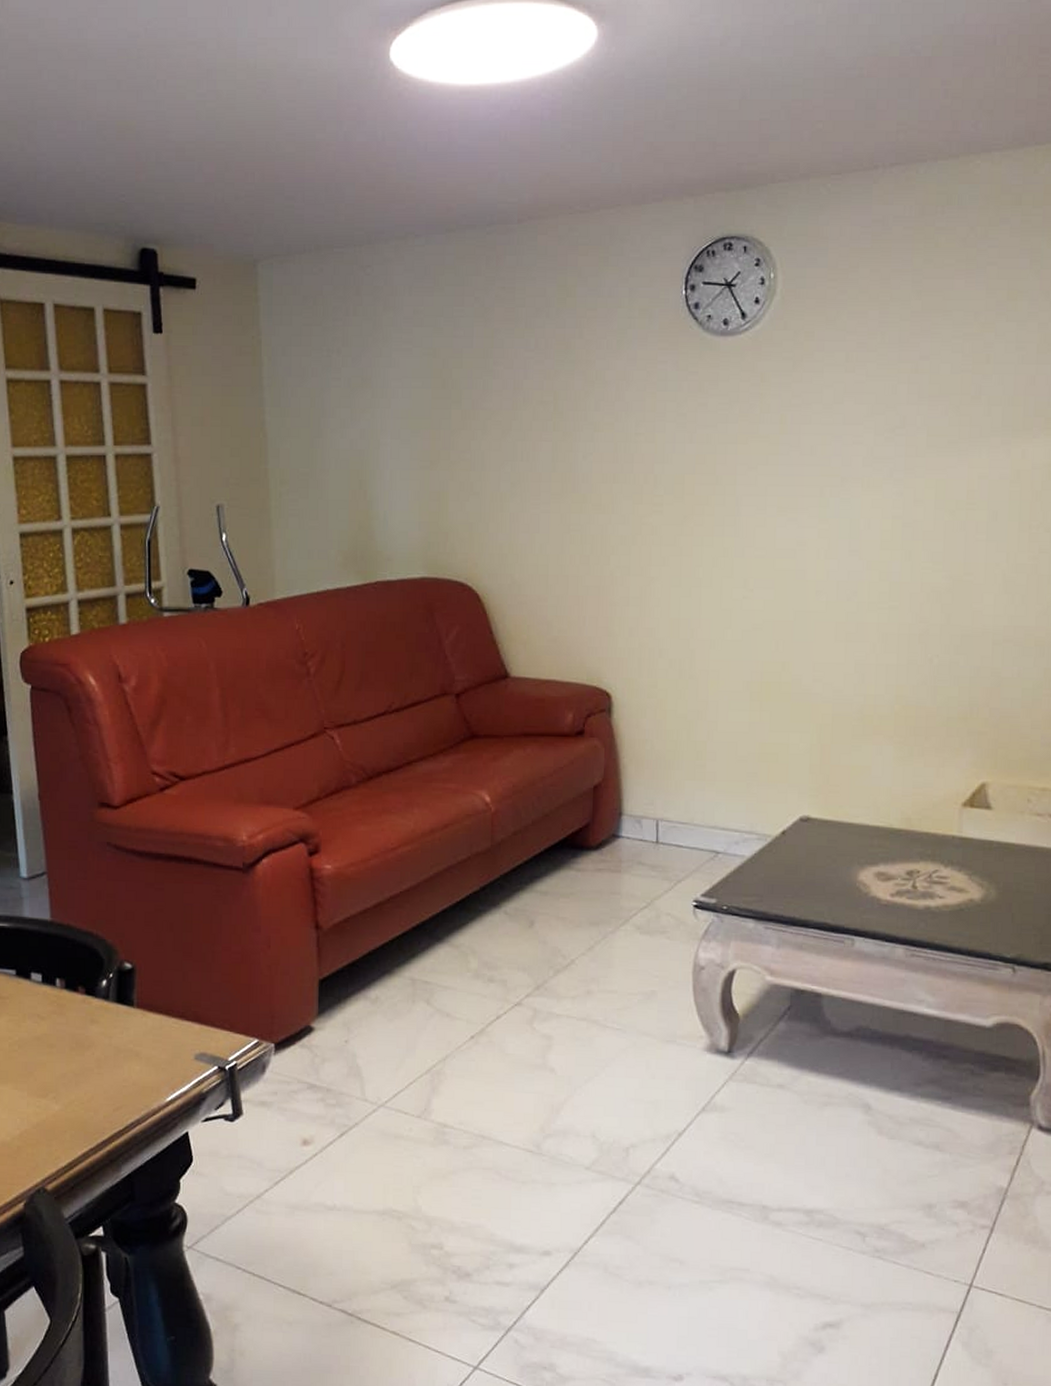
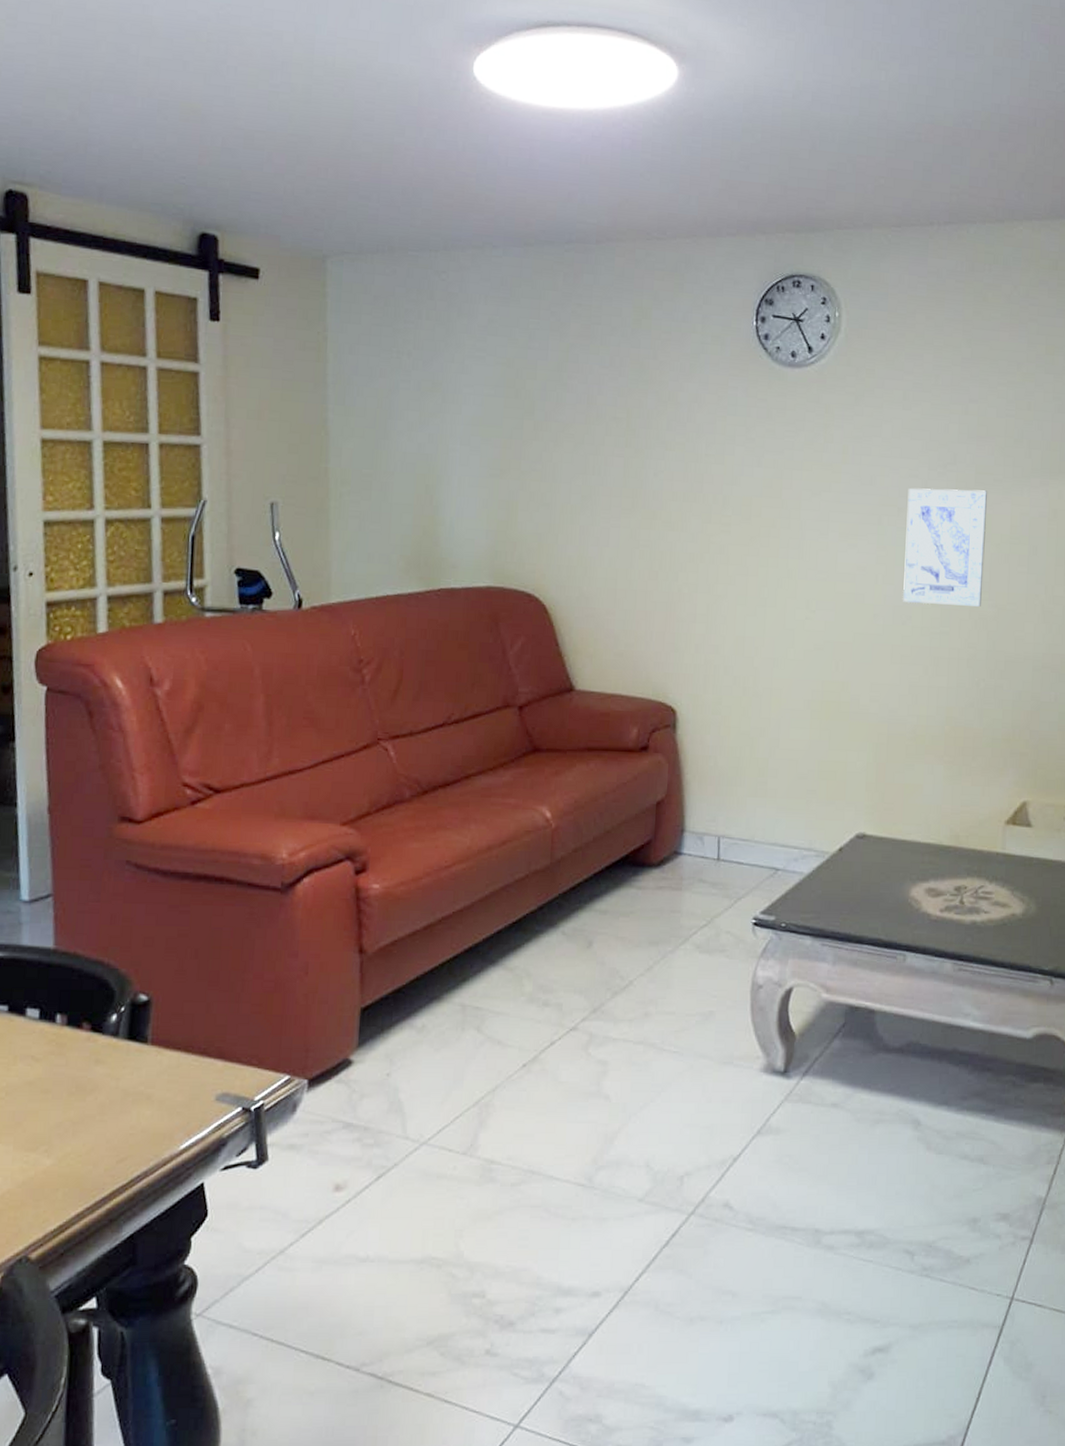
wall art: none [847,454,940,578] -> present [903,488,987,607]

